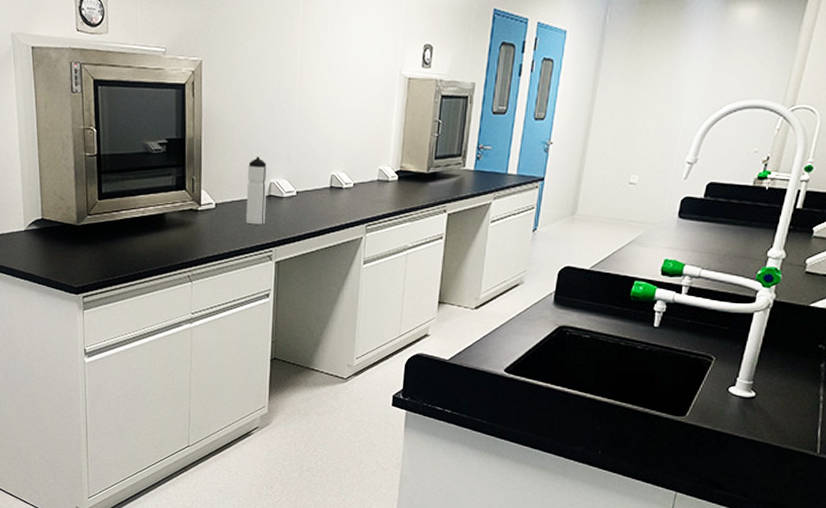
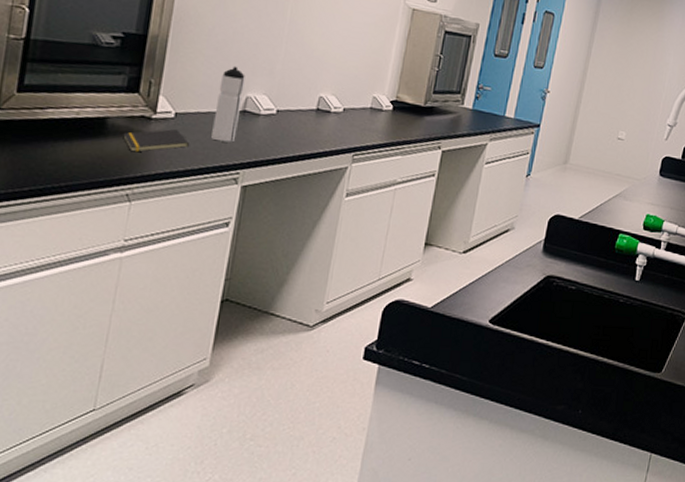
notepad: none [179,218,230,240] -> present [123,129,190,152]

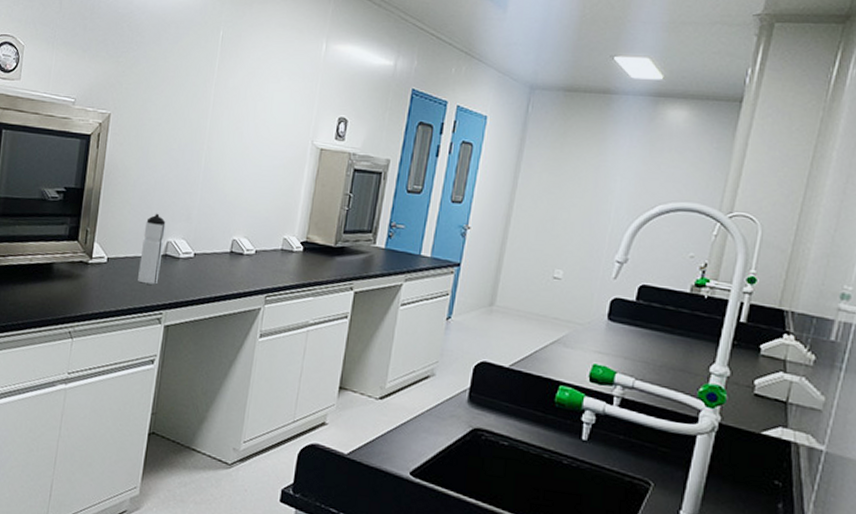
notepad: present [123,129,190,152] -> none [66,273,120,294]

